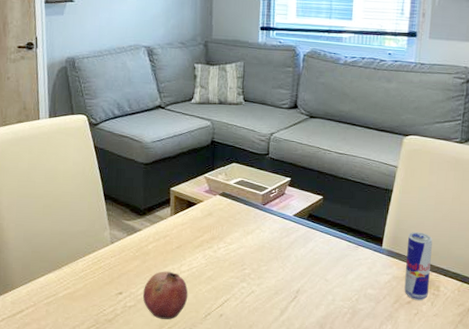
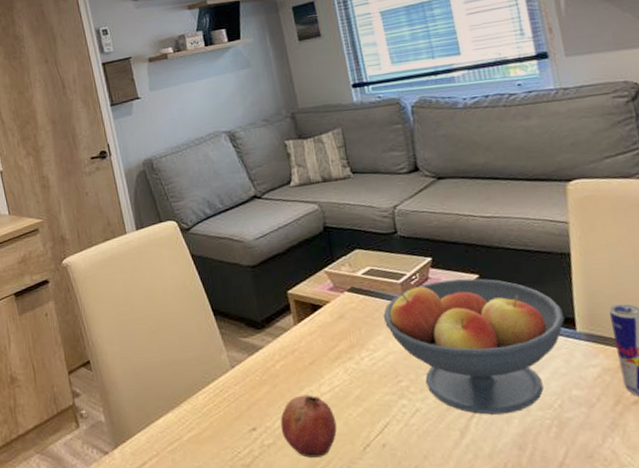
fruit bowl: none [242,197,376,301] -> present [382,278,564,415]

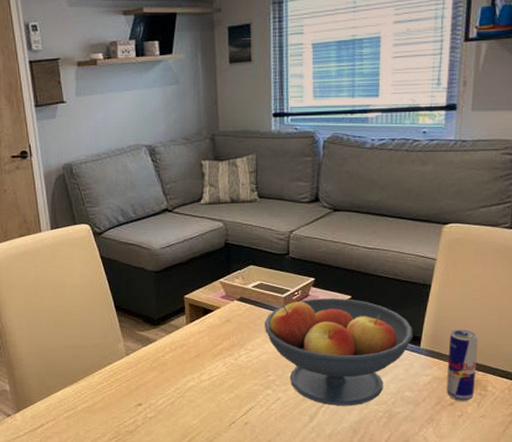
fruit: present [280,394,337,458] -> none [163,381,210,429]

